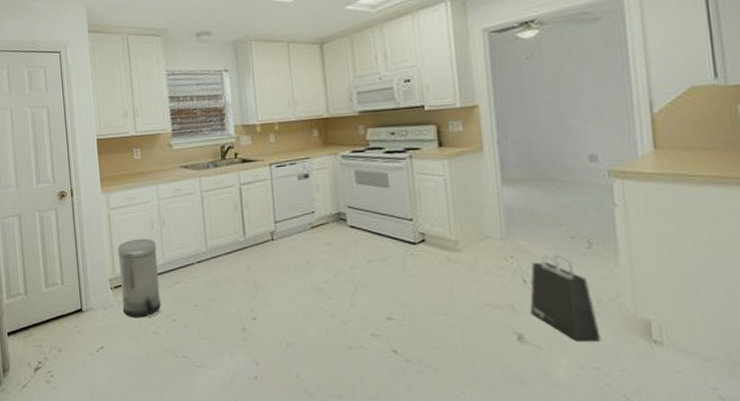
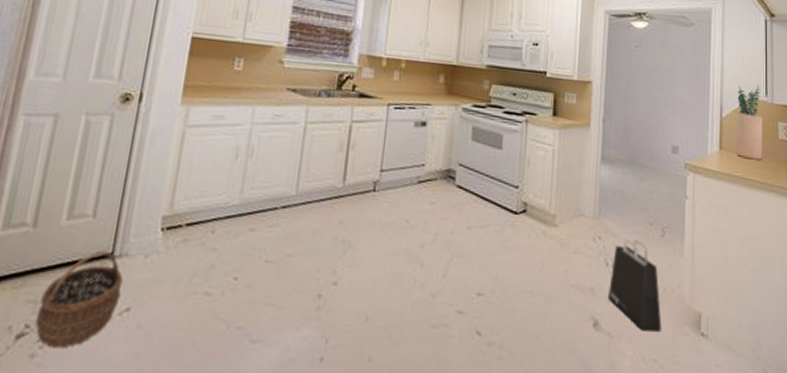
wicker basket: none [43,308,95,376] -> present [35,250,124,348]
pedal bin: present [117,238,161,318] -> none [171,168,236,273]
vase: none [672,68,718,154] -> present [736,85,763,160]

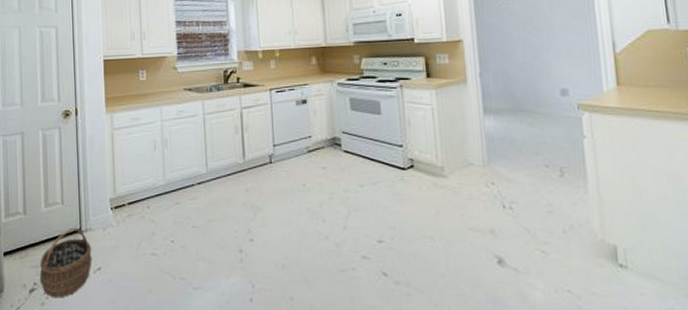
shopping bag: present [608,239,662,332] -> none [509,182,573,265]
vase: present [736,85,763,160] -> none [631,14,672,91]

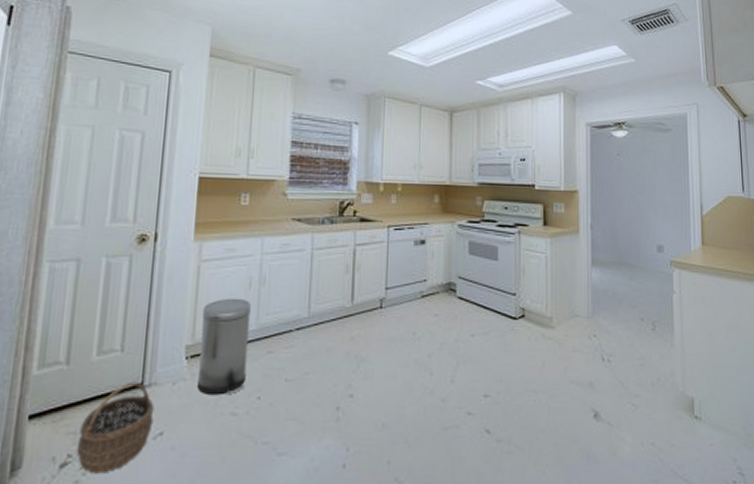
pedal bin: none [119,159,160,239] -> present [198,298,251,396]

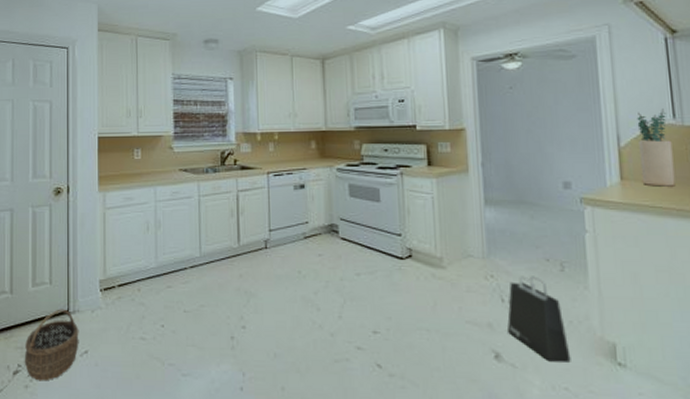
pedal bin: present [198,298,251,396] -> none [110,240,150,323]
shopping bag: none [606,335,658,418] -> present [507,276,571,362]
vase: none [716,182,743,253] -> present [637,108,676,187]

